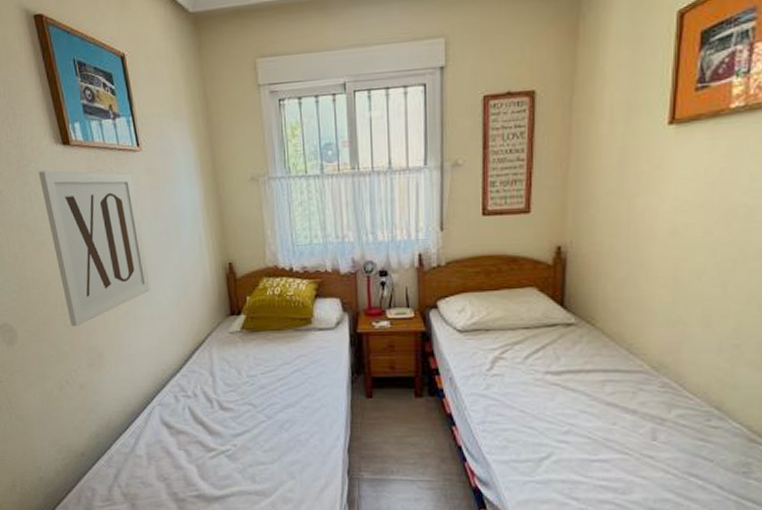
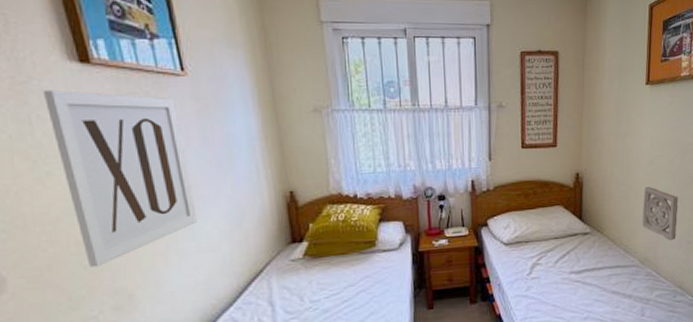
wall ornament: none [656,266,719,342] -> present [642,187,678,241]

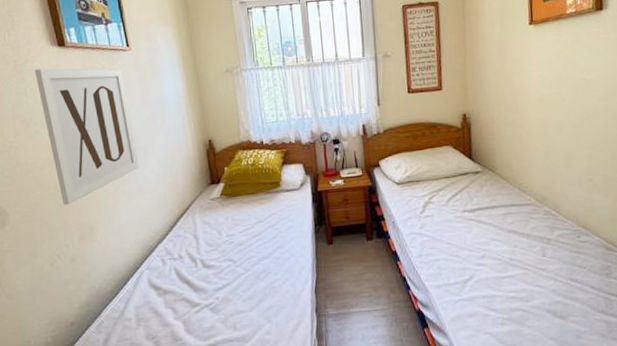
wall ornament: present [642,187,678,241] -> none [535,124,575,179]

